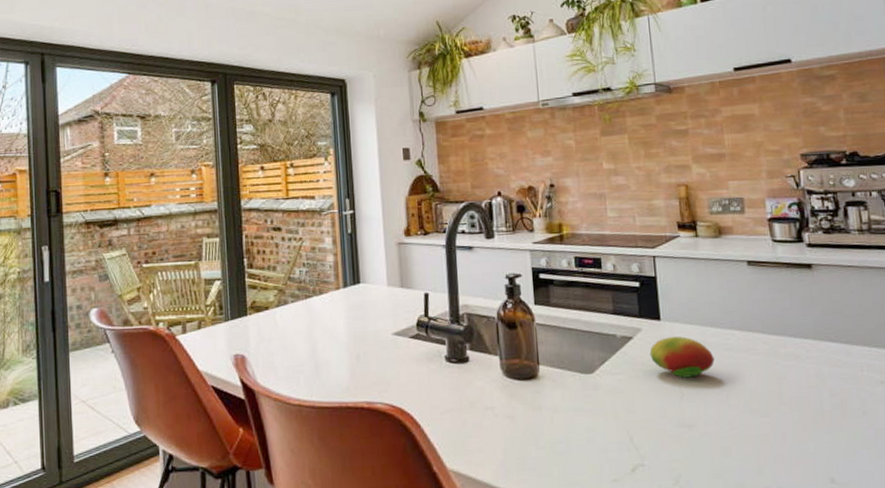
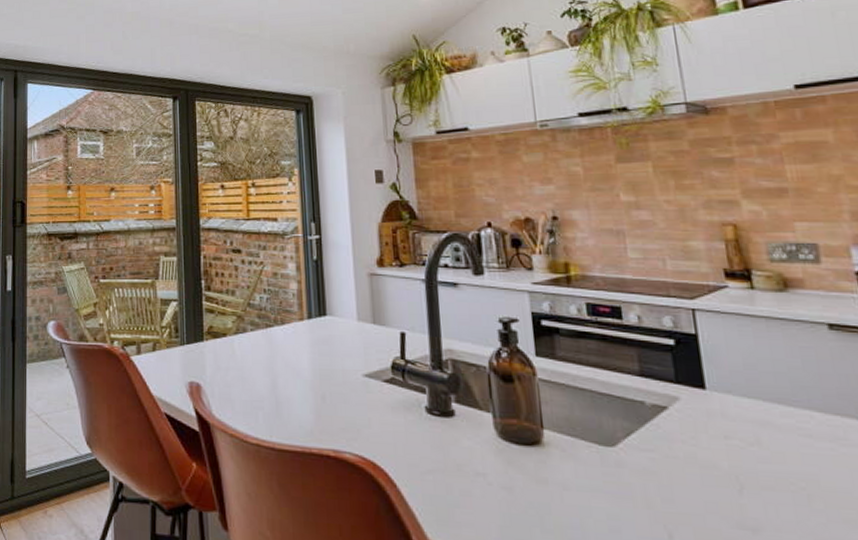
fruit: present [649,336,715,378] -> none [692,410,787,467]

